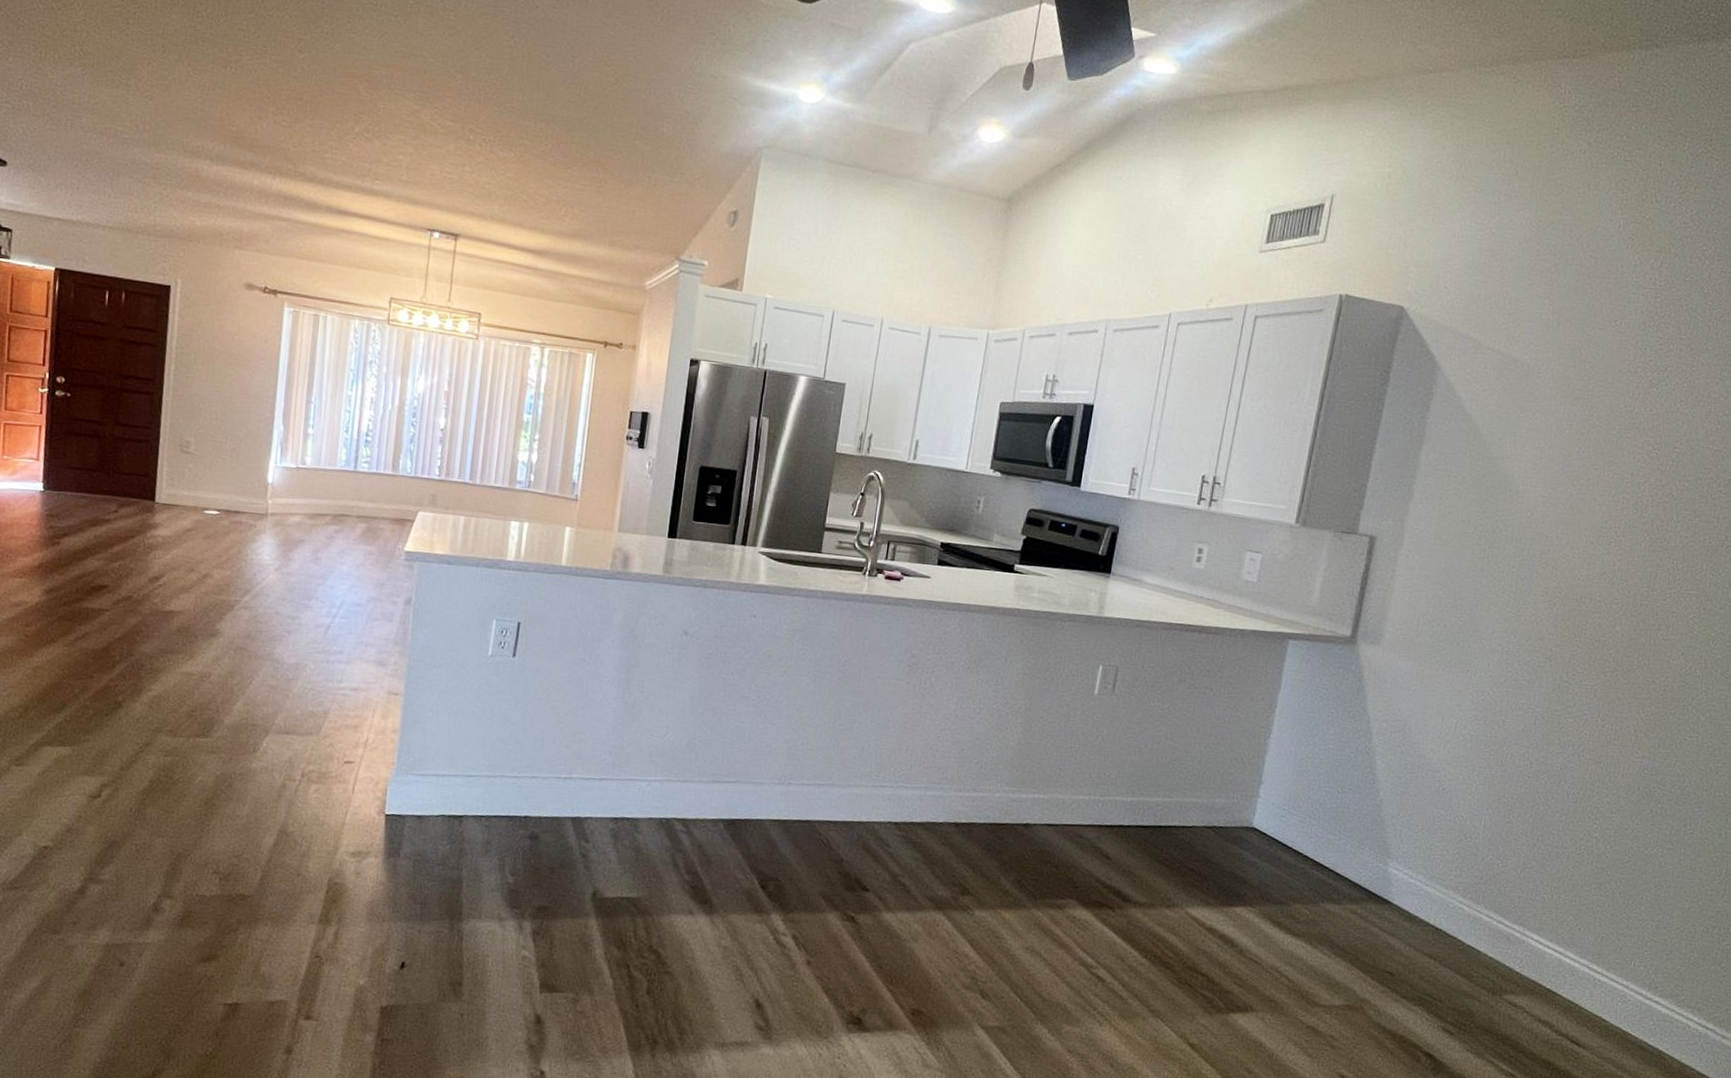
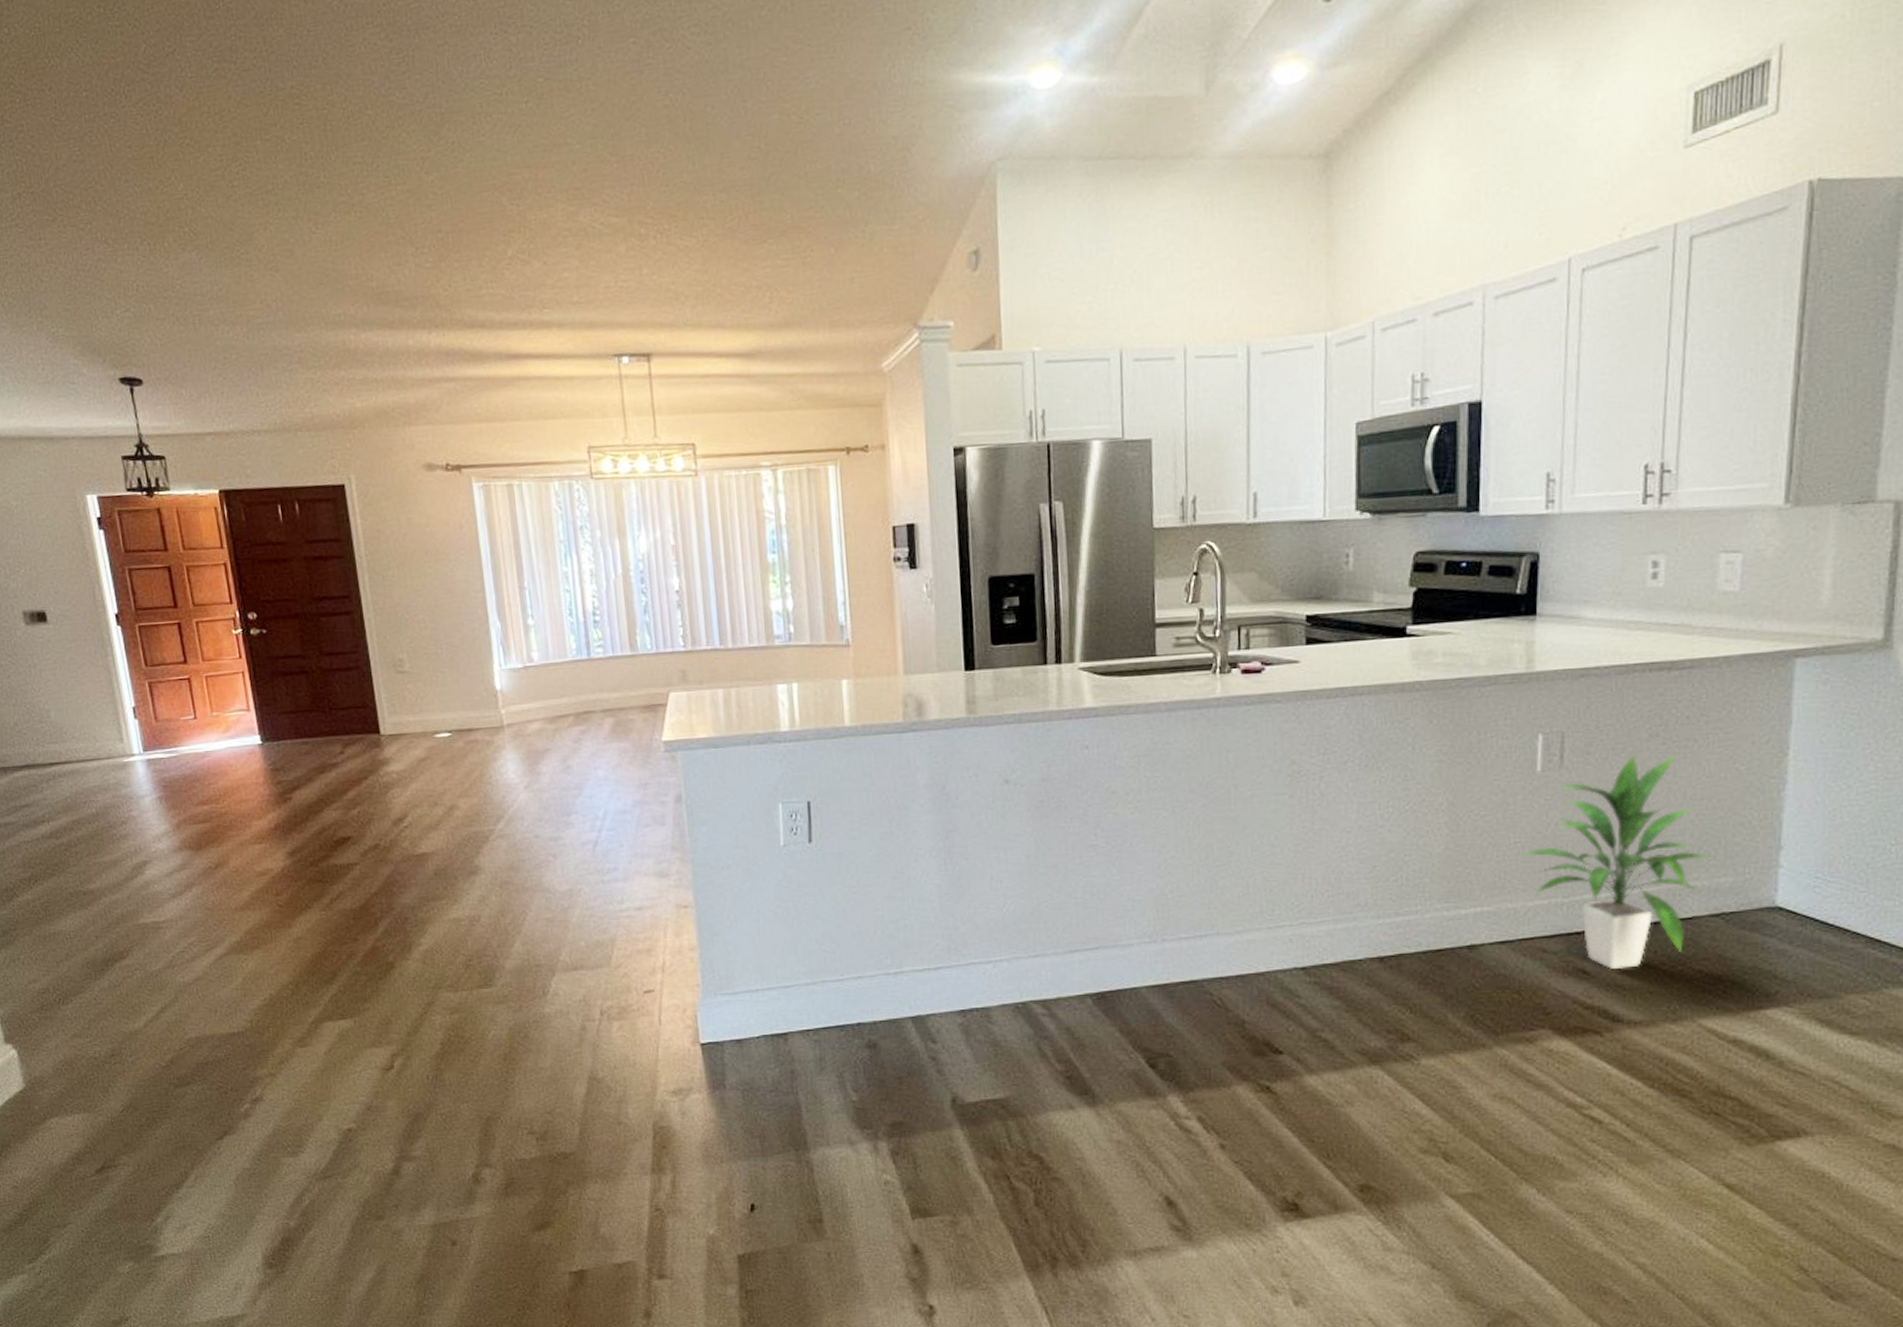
indoor plant: none [1071,692,1212,860] -> present [1517,753,1712,969]

